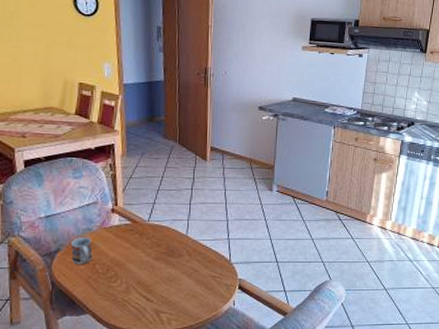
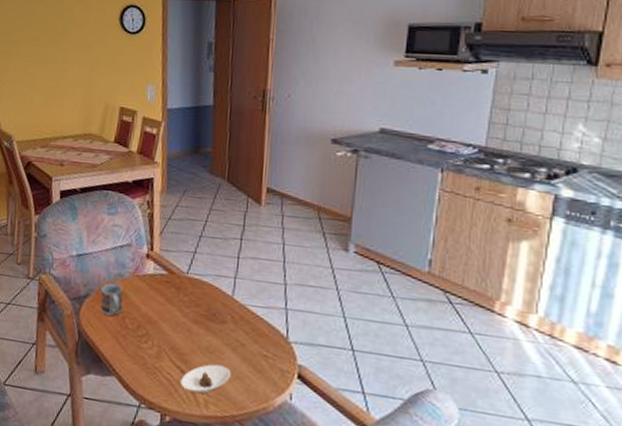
saucer: none [147,289,188,314] -> present [180,364,231,394]

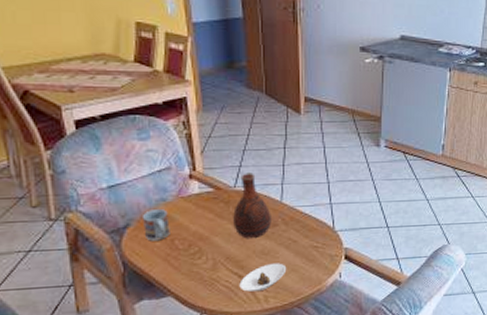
vase: none [182,259,221,333] -> present [233,171,271,239]

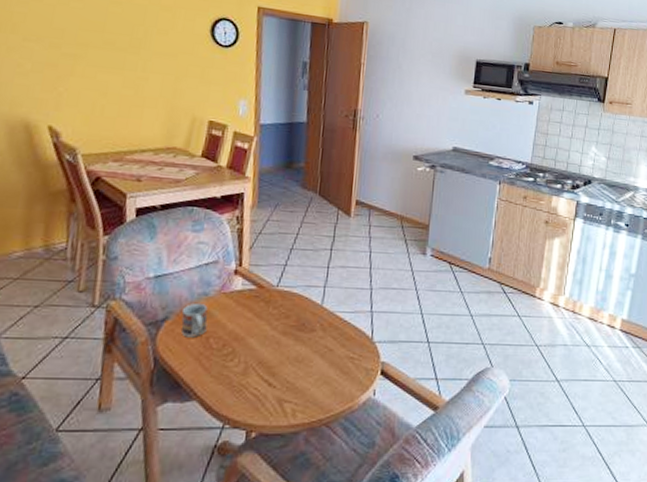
vase: present [233,171,271,239] -> none [270,271,310,344]
saucer: present [239,263,287,292] -> none [268,372,319,403]

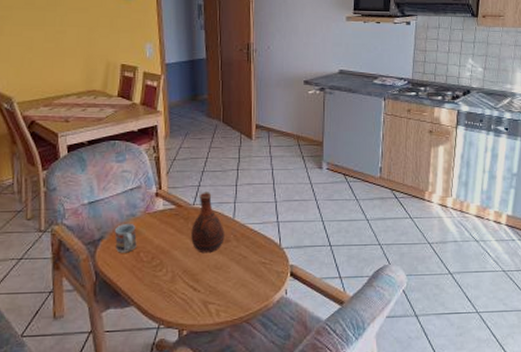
vase: none [270,271,310,344] -> present [191,190,225,254]

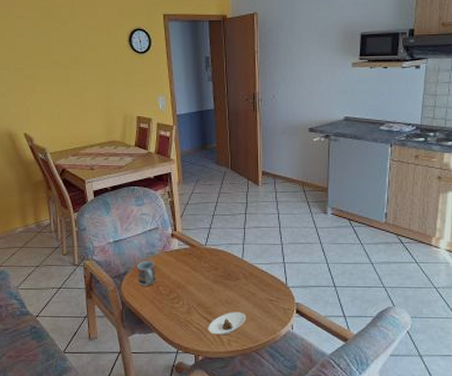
vase: present [191,190,225,254] -> none [204,232,234,290]
saucer: none [194,277,237,305] -> present [208,312,247,335]

